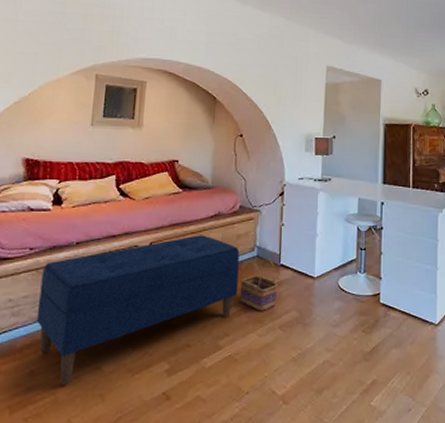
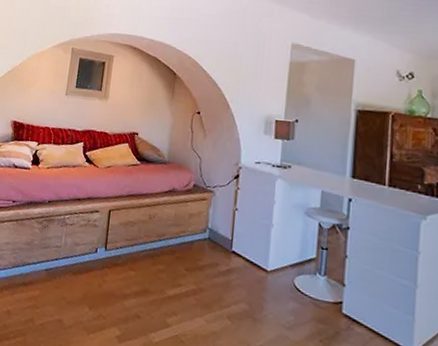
bench: present [36,235,240,384] -> none [14,208,191,329]
basket: present [240,258,278,311] -> none [189,241,229,297]

